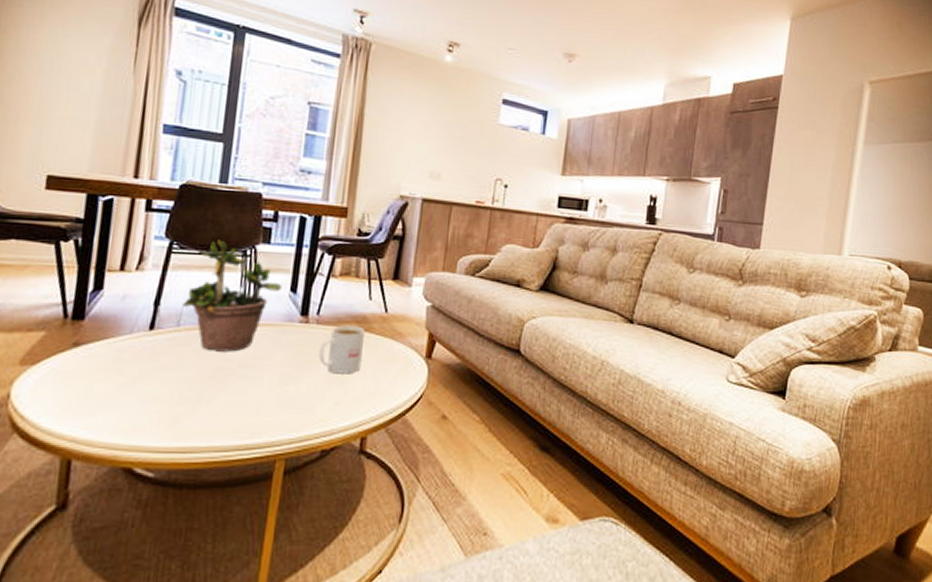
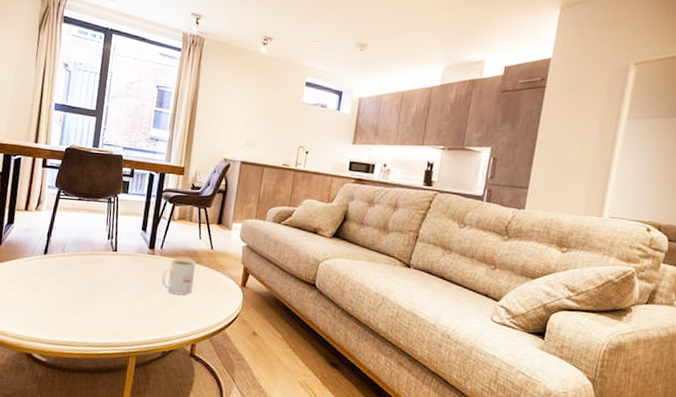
potted plant: present [182,239,282,352] -> none [66,189,136,274]

